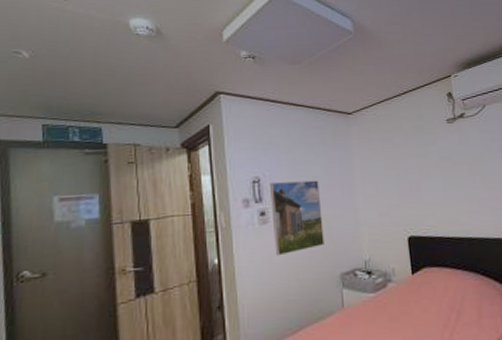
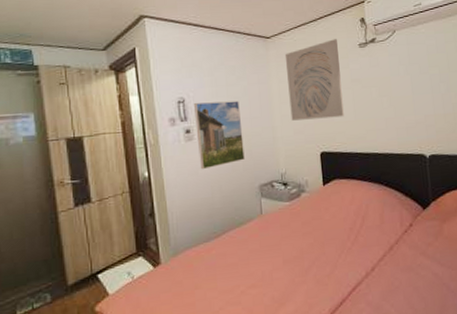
wall art: none [367,114,433,202] -> present [284,39,344,121]

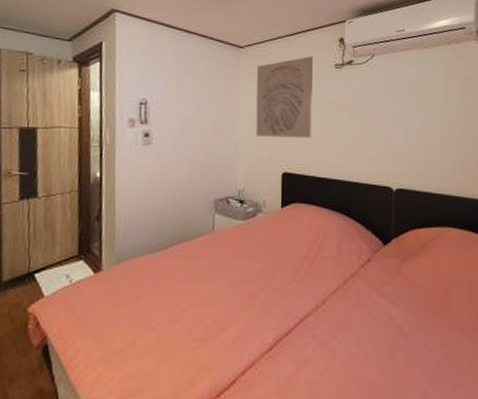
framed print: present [194,100,245,170] -> none [155,105,204,177]

